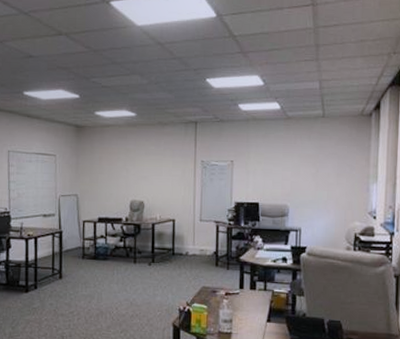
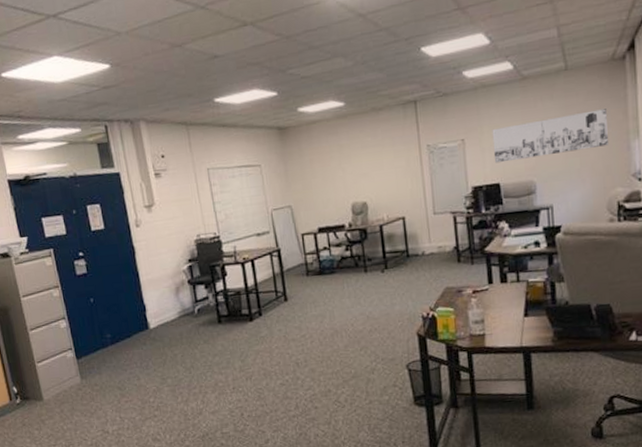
wall art: none [256,154,353,186] -> present [492,109,609,163]

